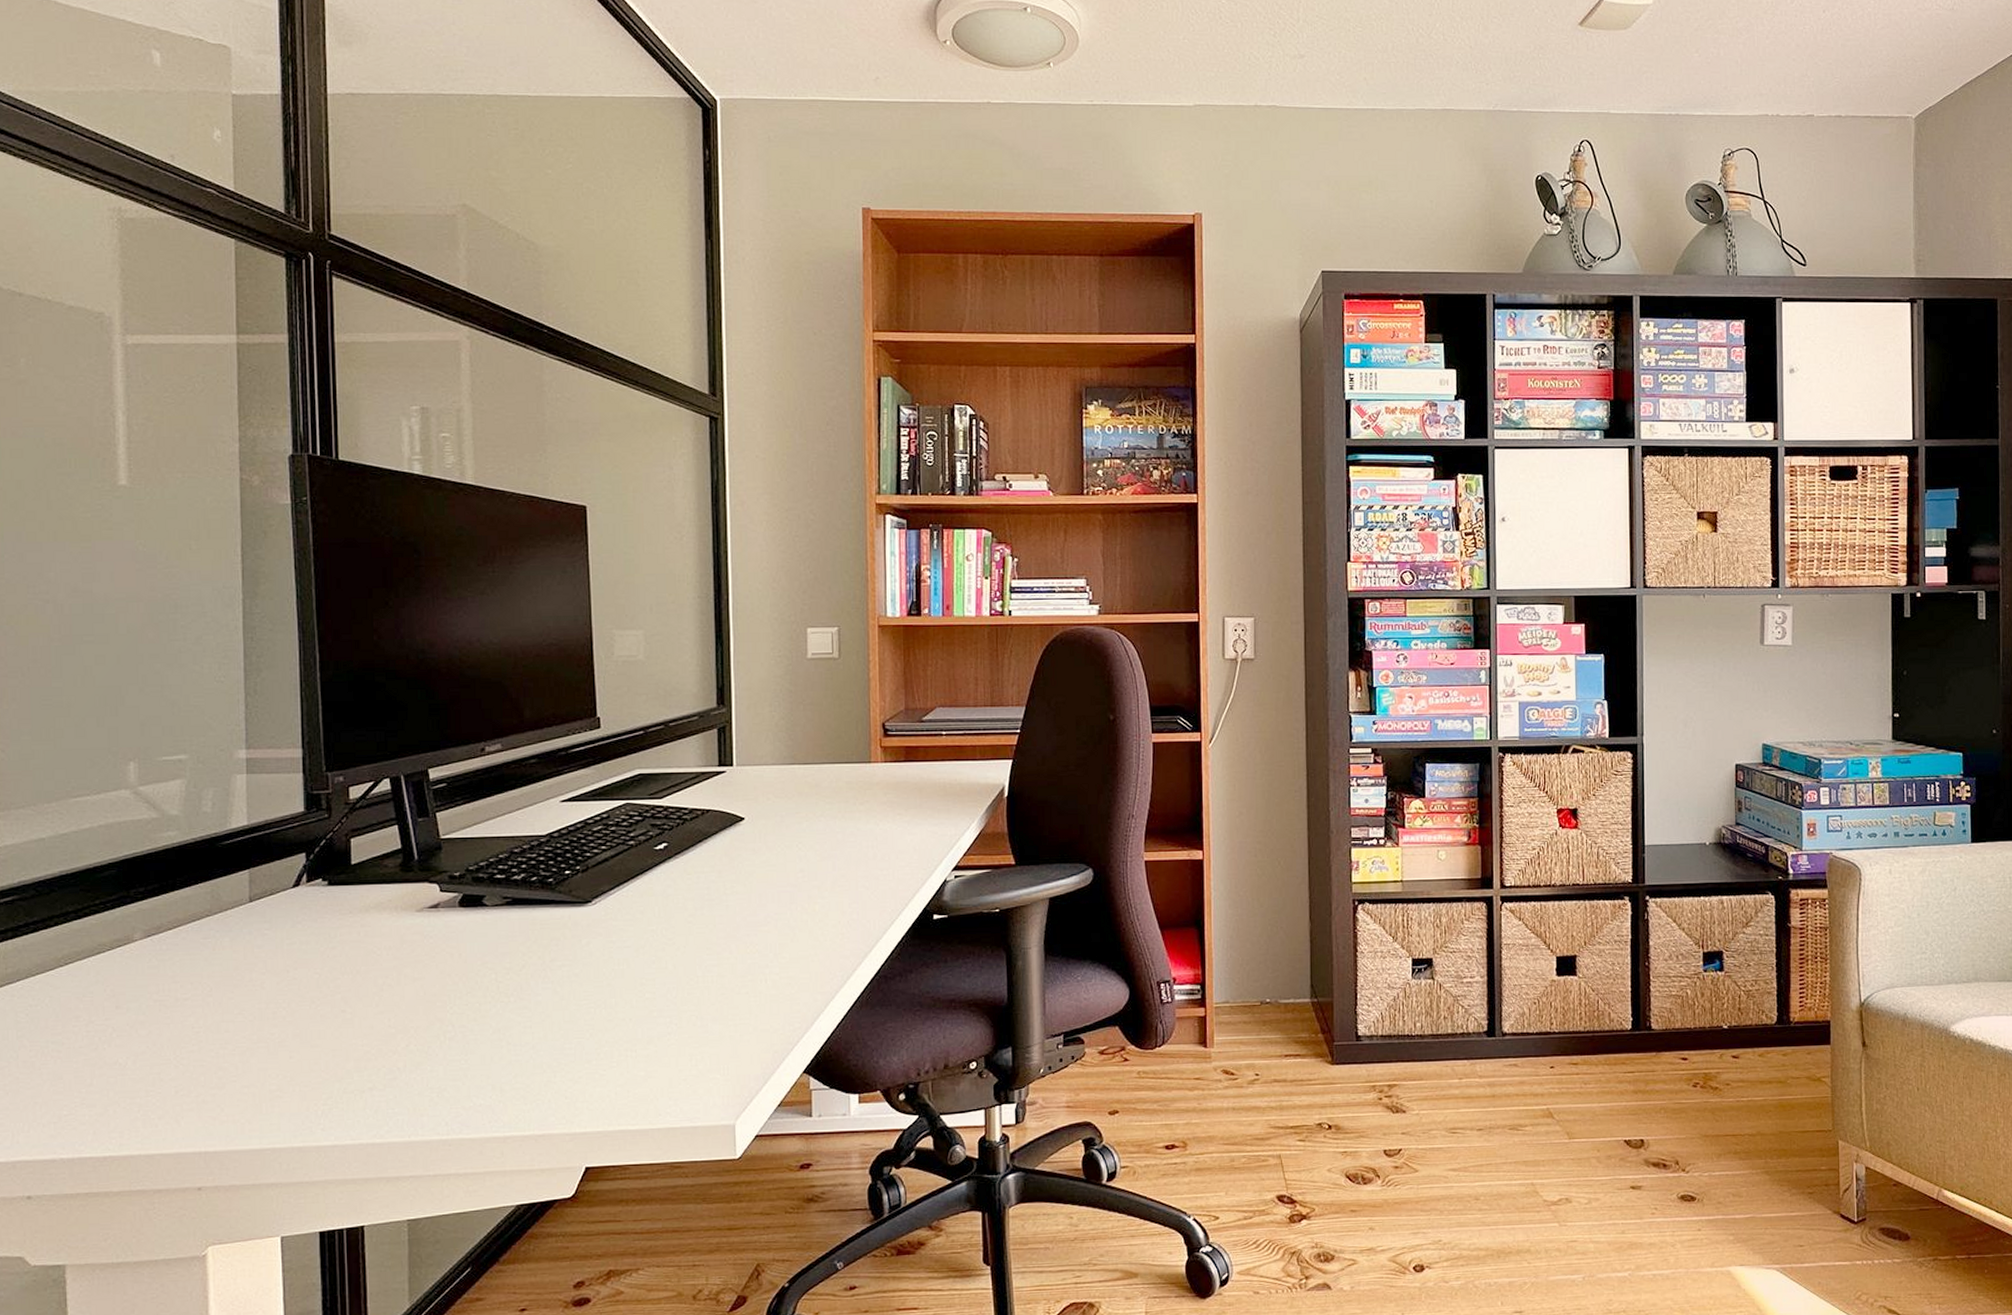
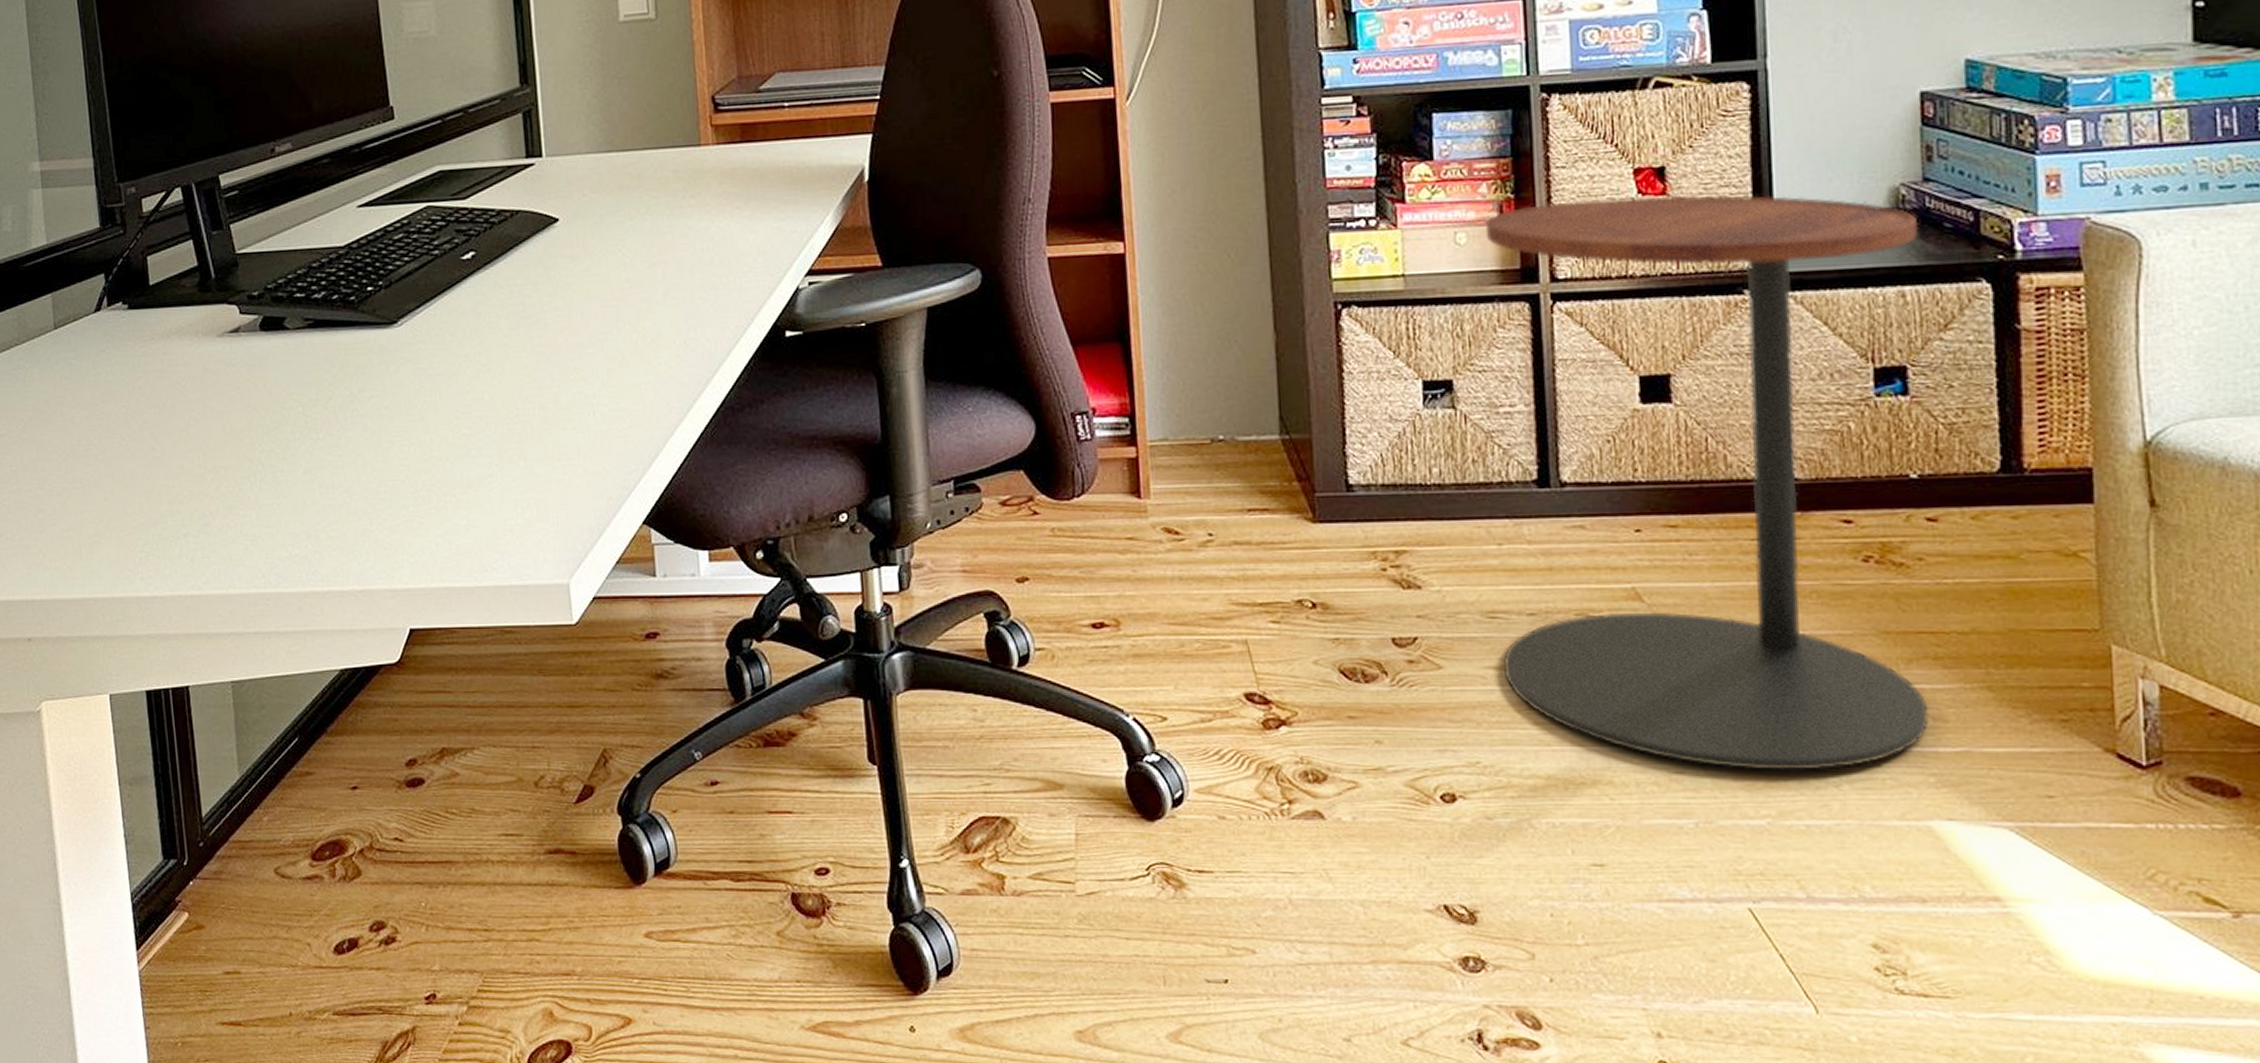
side table: none [1458,829,1733,1237] -> present [1485,194,1929,771]

